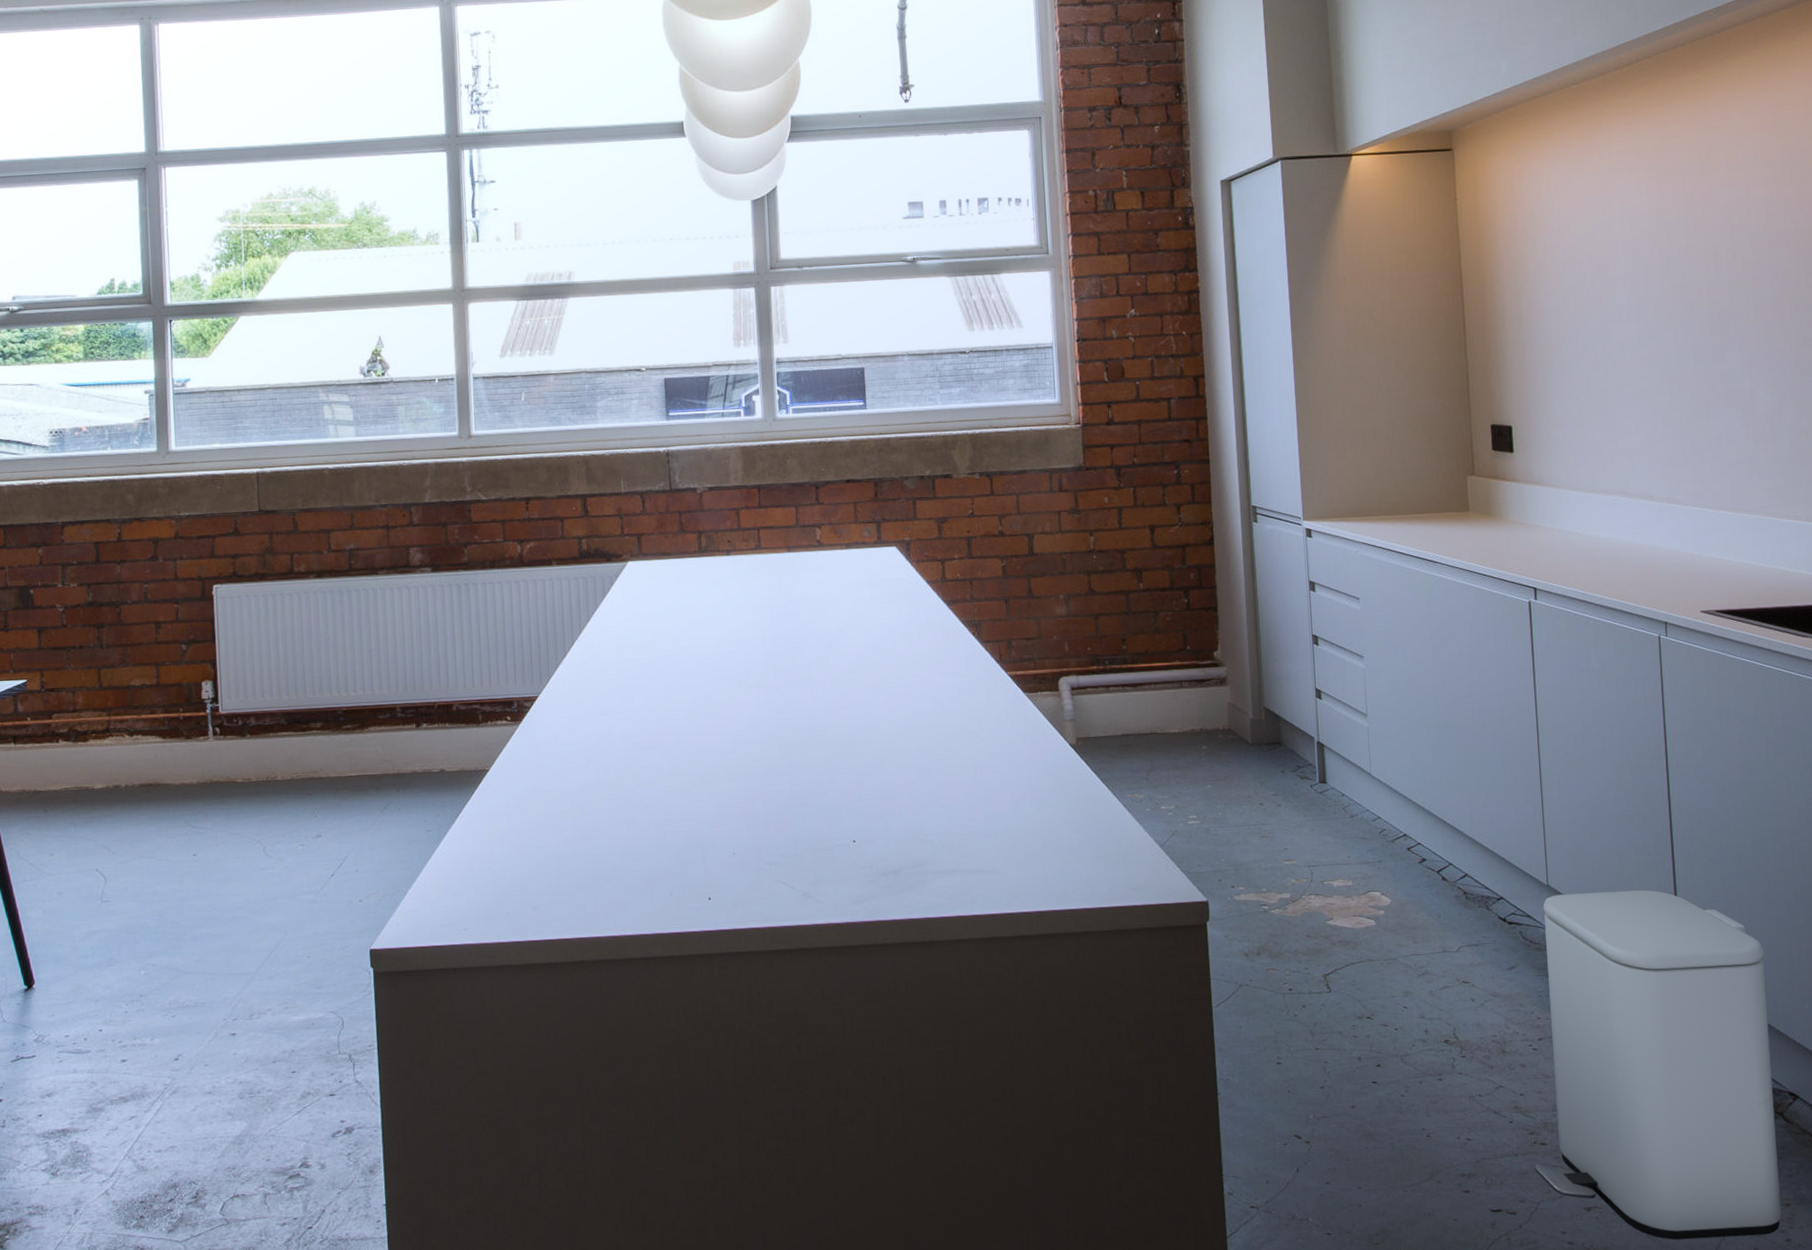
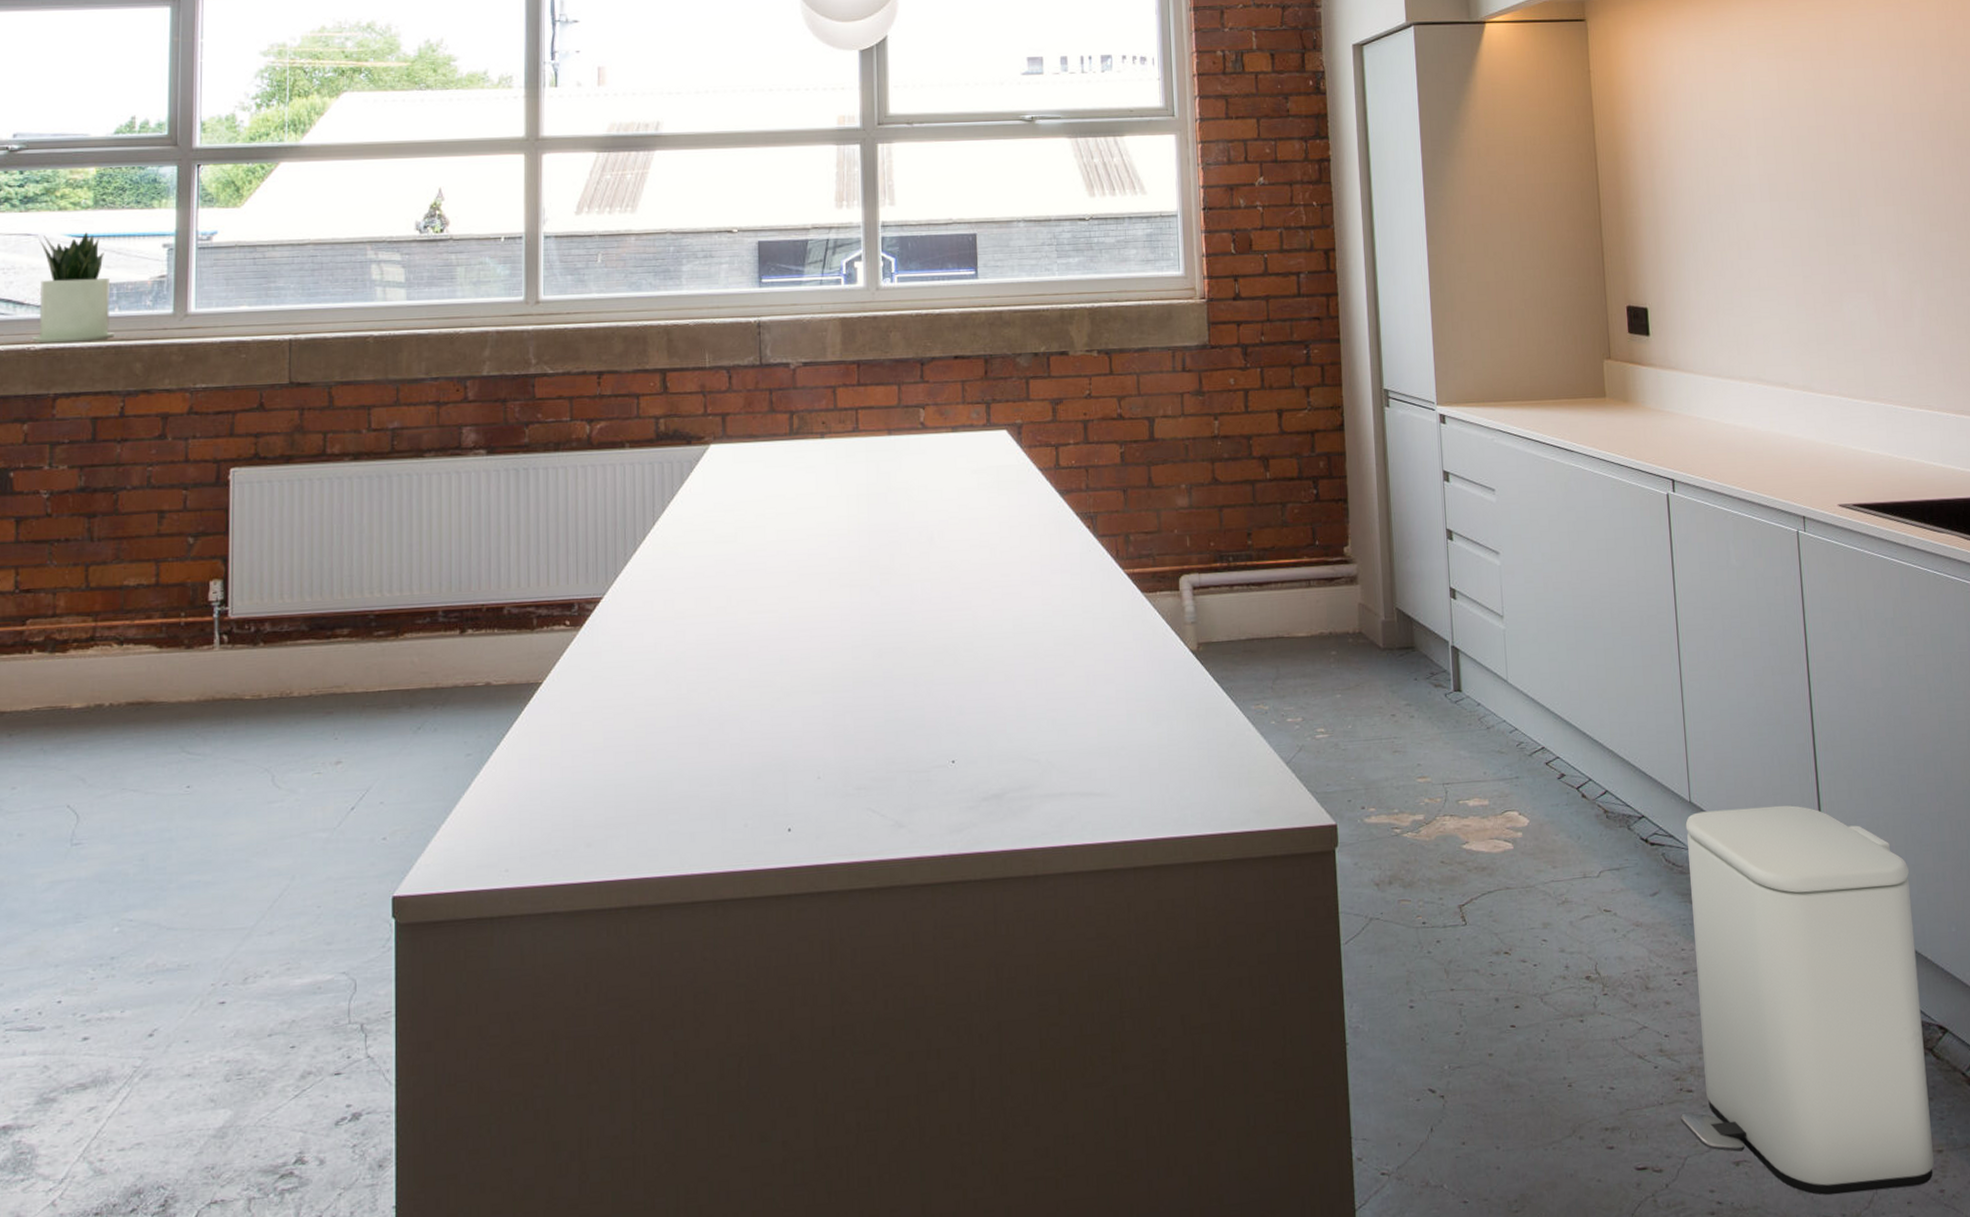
planter: none [40,381,110,479] -> present [31,232,116,344]

